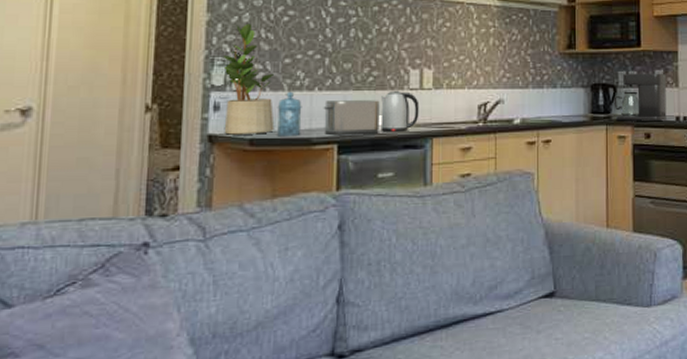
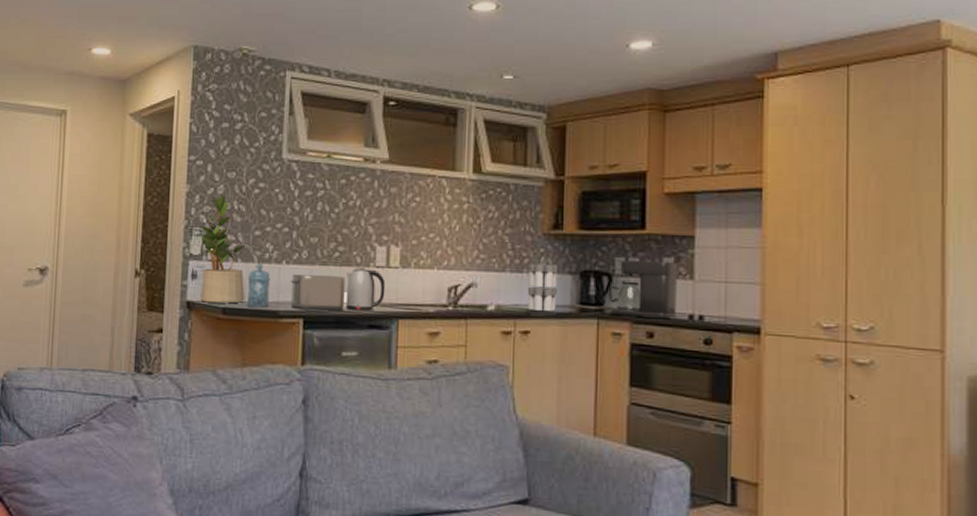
spice rack: none [546,73,574,125] -> present [525,257,558,316]

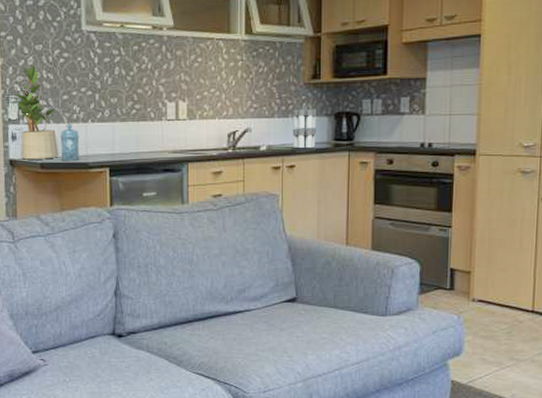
toaster: present [290,274,345,312] -> none [96,130,143,161]
kettle: present [345,267,386,311] -> none [143,121,176,158]
coffee maker: present [608,260,677,320] -> none [357,100,412,149]

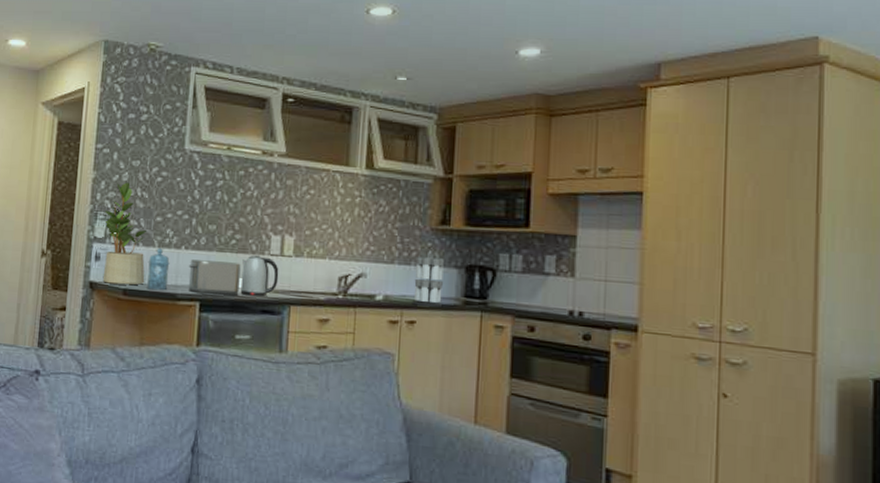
toaster: none [96,130,143,161] -> present [188,259,241,297]
kettle: none [143,121,176,158] -> present [240,255,279,297]

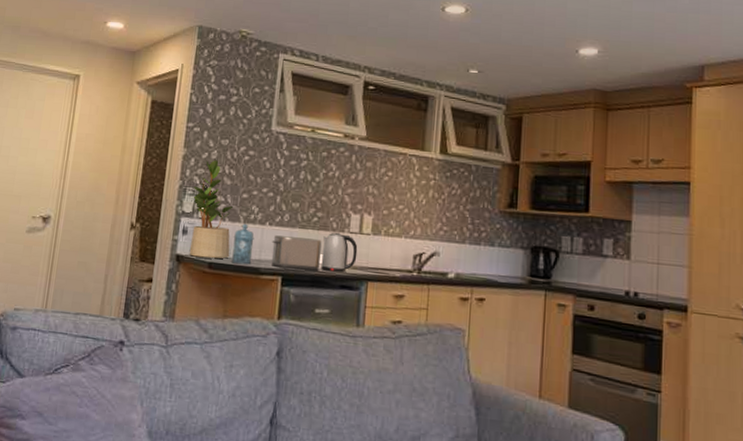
spice rack: present [411,250,444,307] -> none [481,232,511,286]

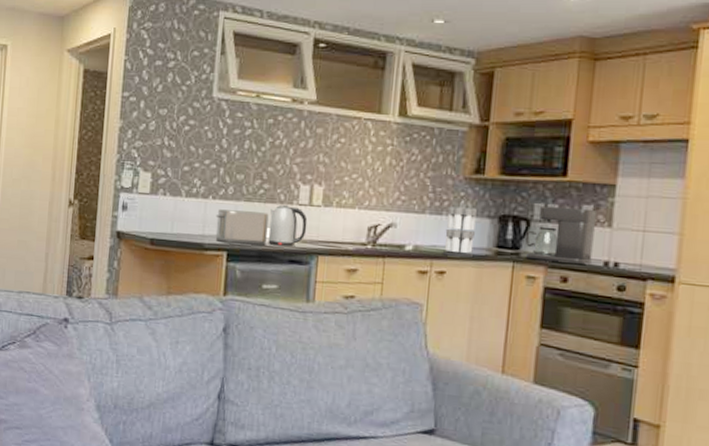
potted plant: present [190,160,234,260] -> none [131,131,175,236]
canister: present [231,223,254,265] -> none [174,197,197,241]
spice rack: none [481,232,511,286] -> present [442,200,477,258]
coffee maker: none [555,239,616,295] -> present [525,206,596,265]

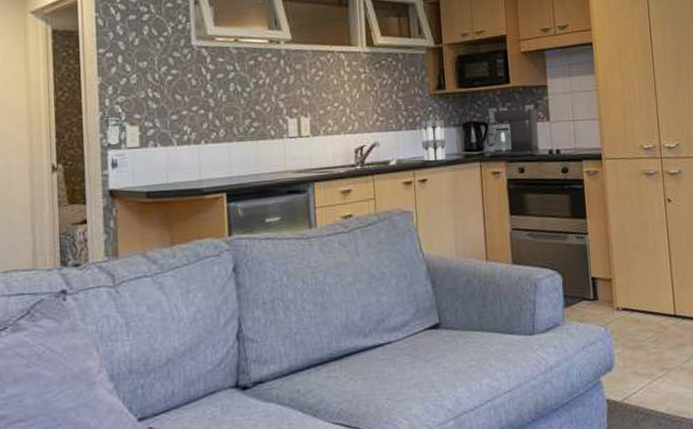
toaster: present [215,209,269,247] -> none [210,149,264,185]
kettle: present [268,204,308,247] -> none [263,139,300,180]

